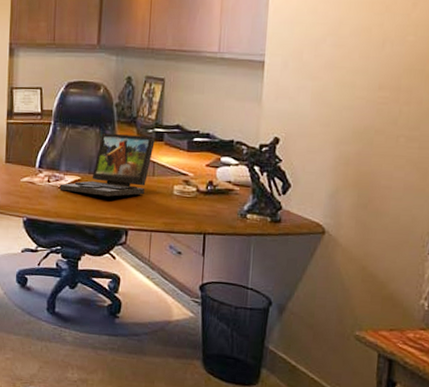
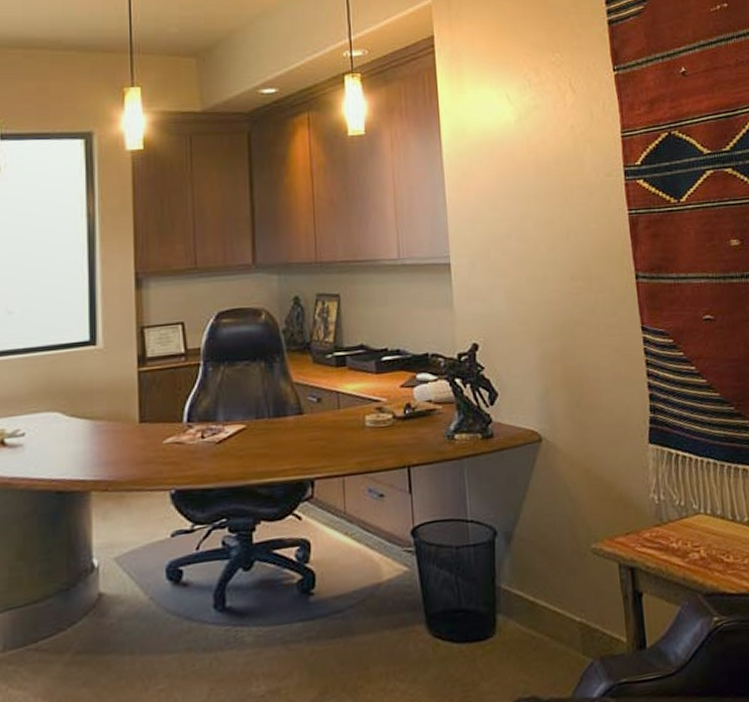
laptop: present [59,132,156,197] -> none [218,362,337,446]

